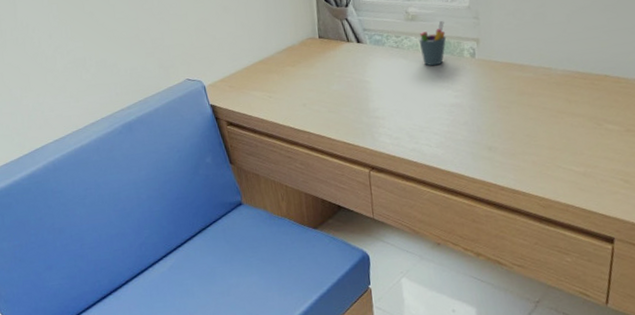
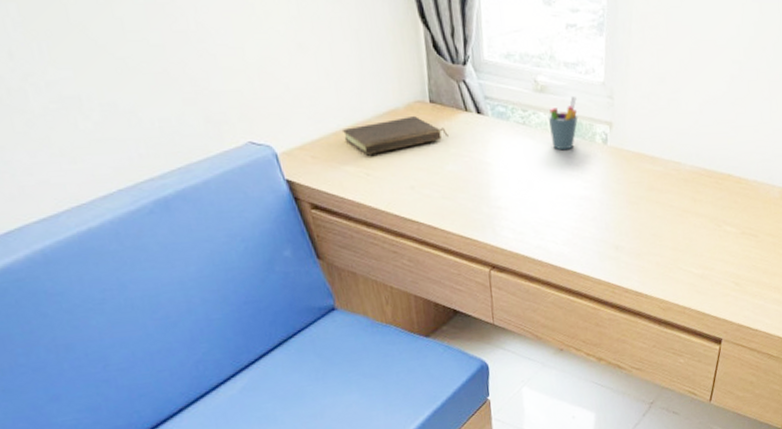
book: none [251,49,334,83] -> present [341,115,449,156]

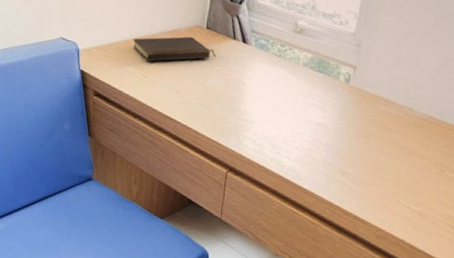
pen holder: present [548,95,578,151] -> none [301,40,329,83]

